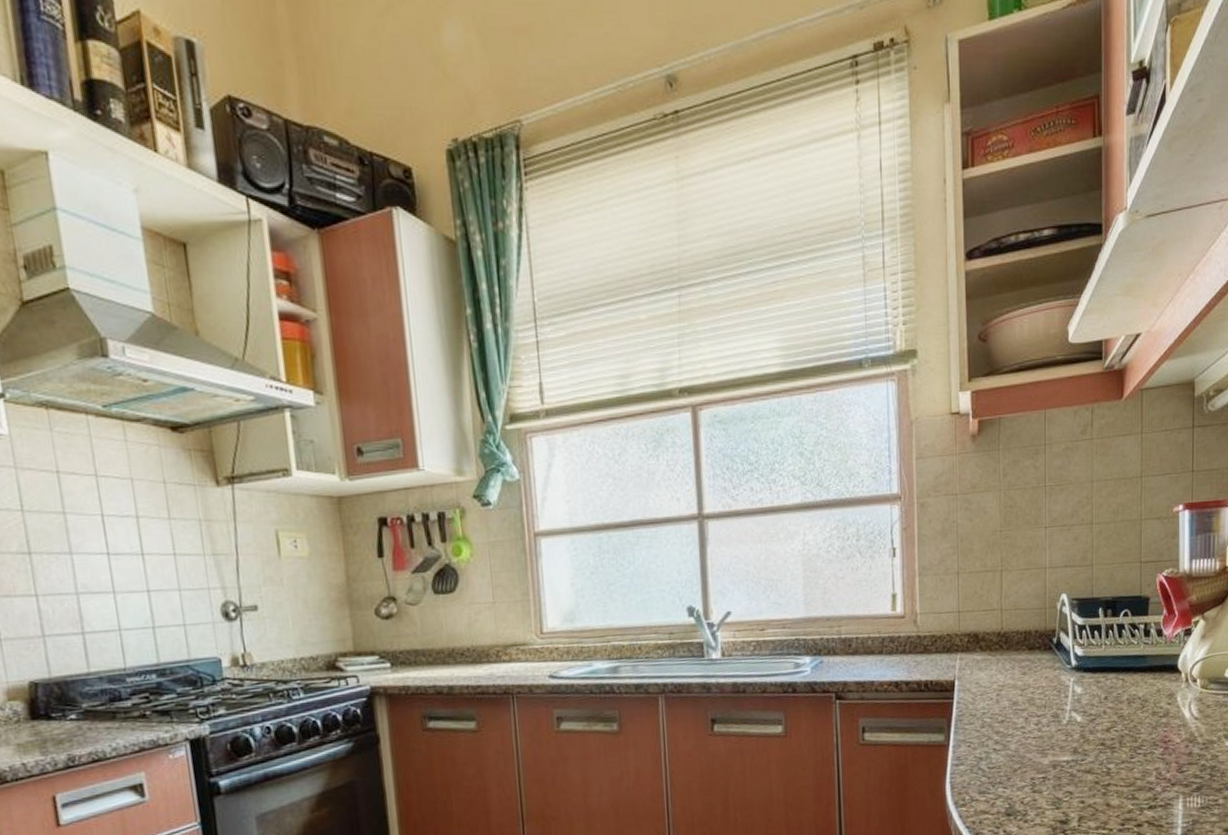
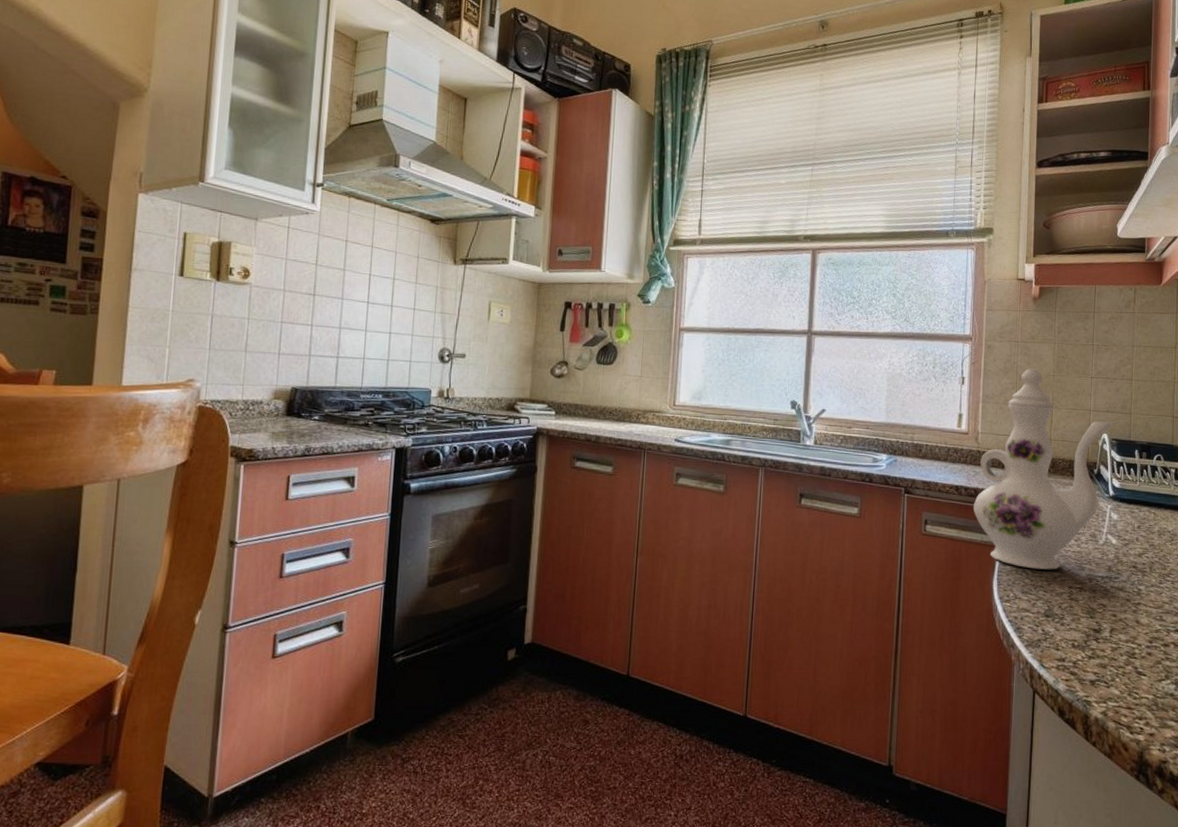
ewer: none [916,525,1077,765] -> present [973,368,1117,570]

